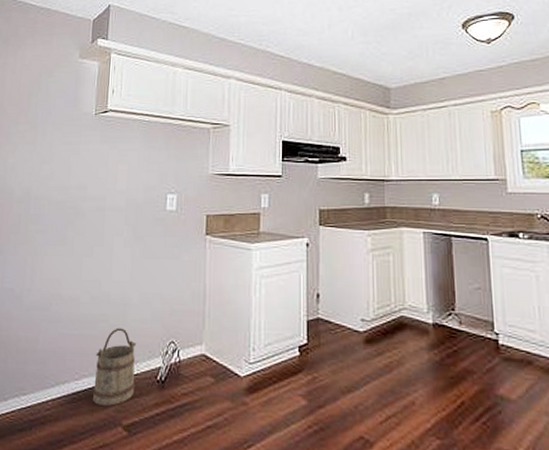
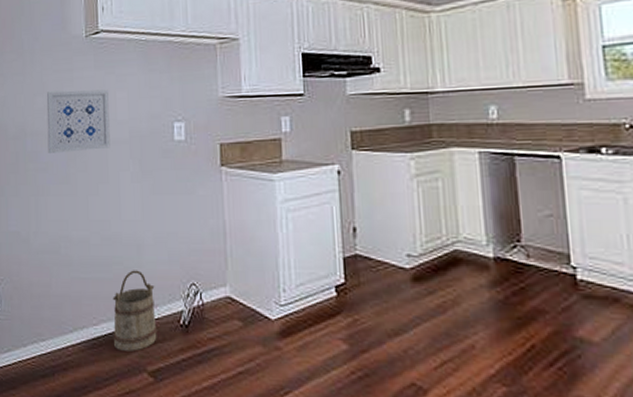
wall art: none [49,161,112,217] -> present [46,89,110,153]

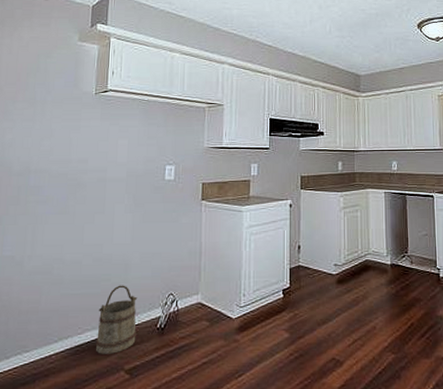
wall art: present [46,89,110,153] -> none [50,136,112,188]

